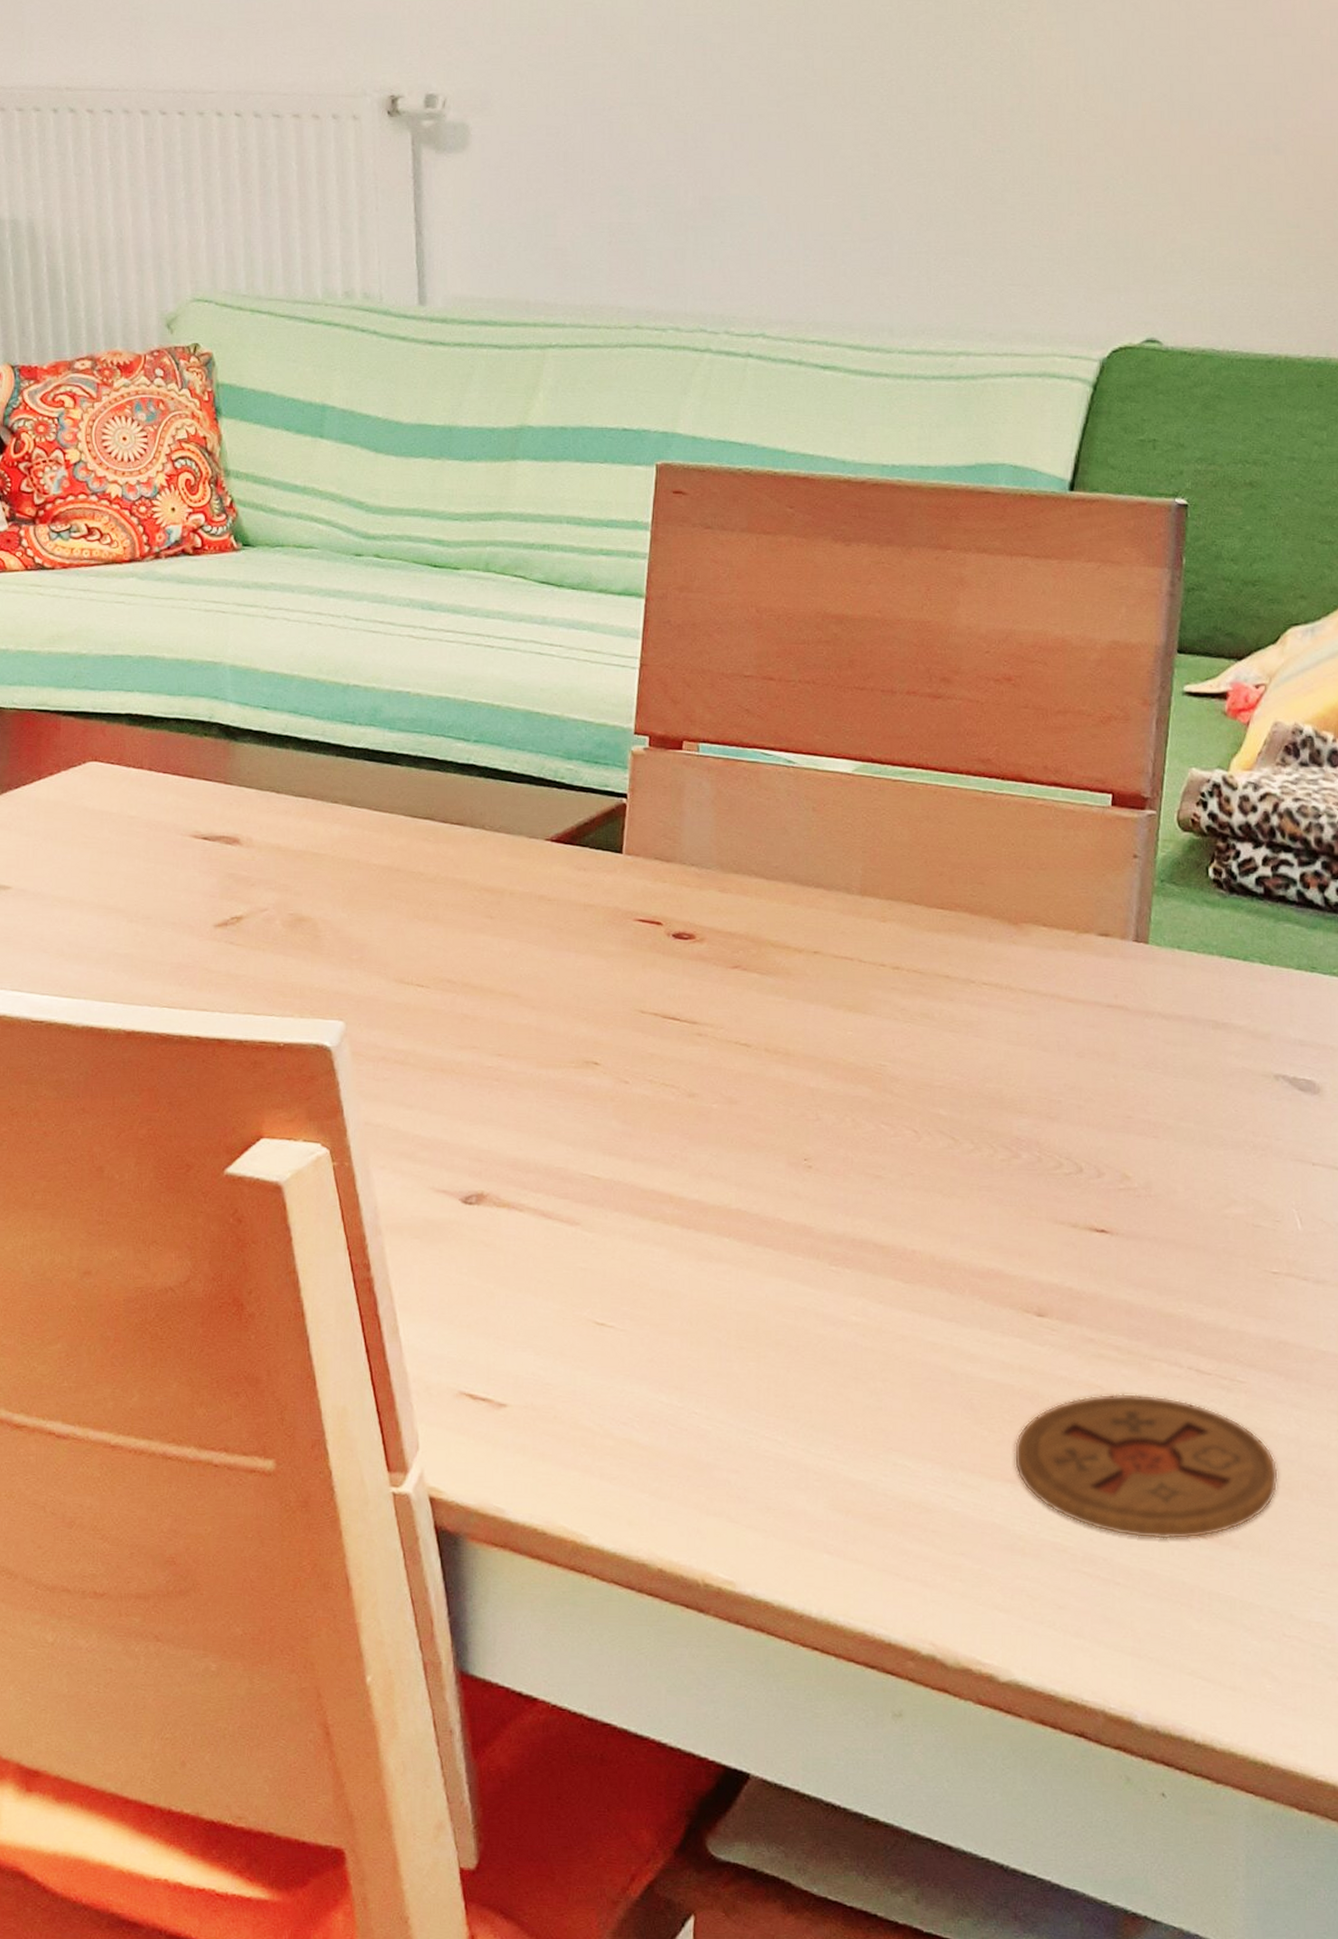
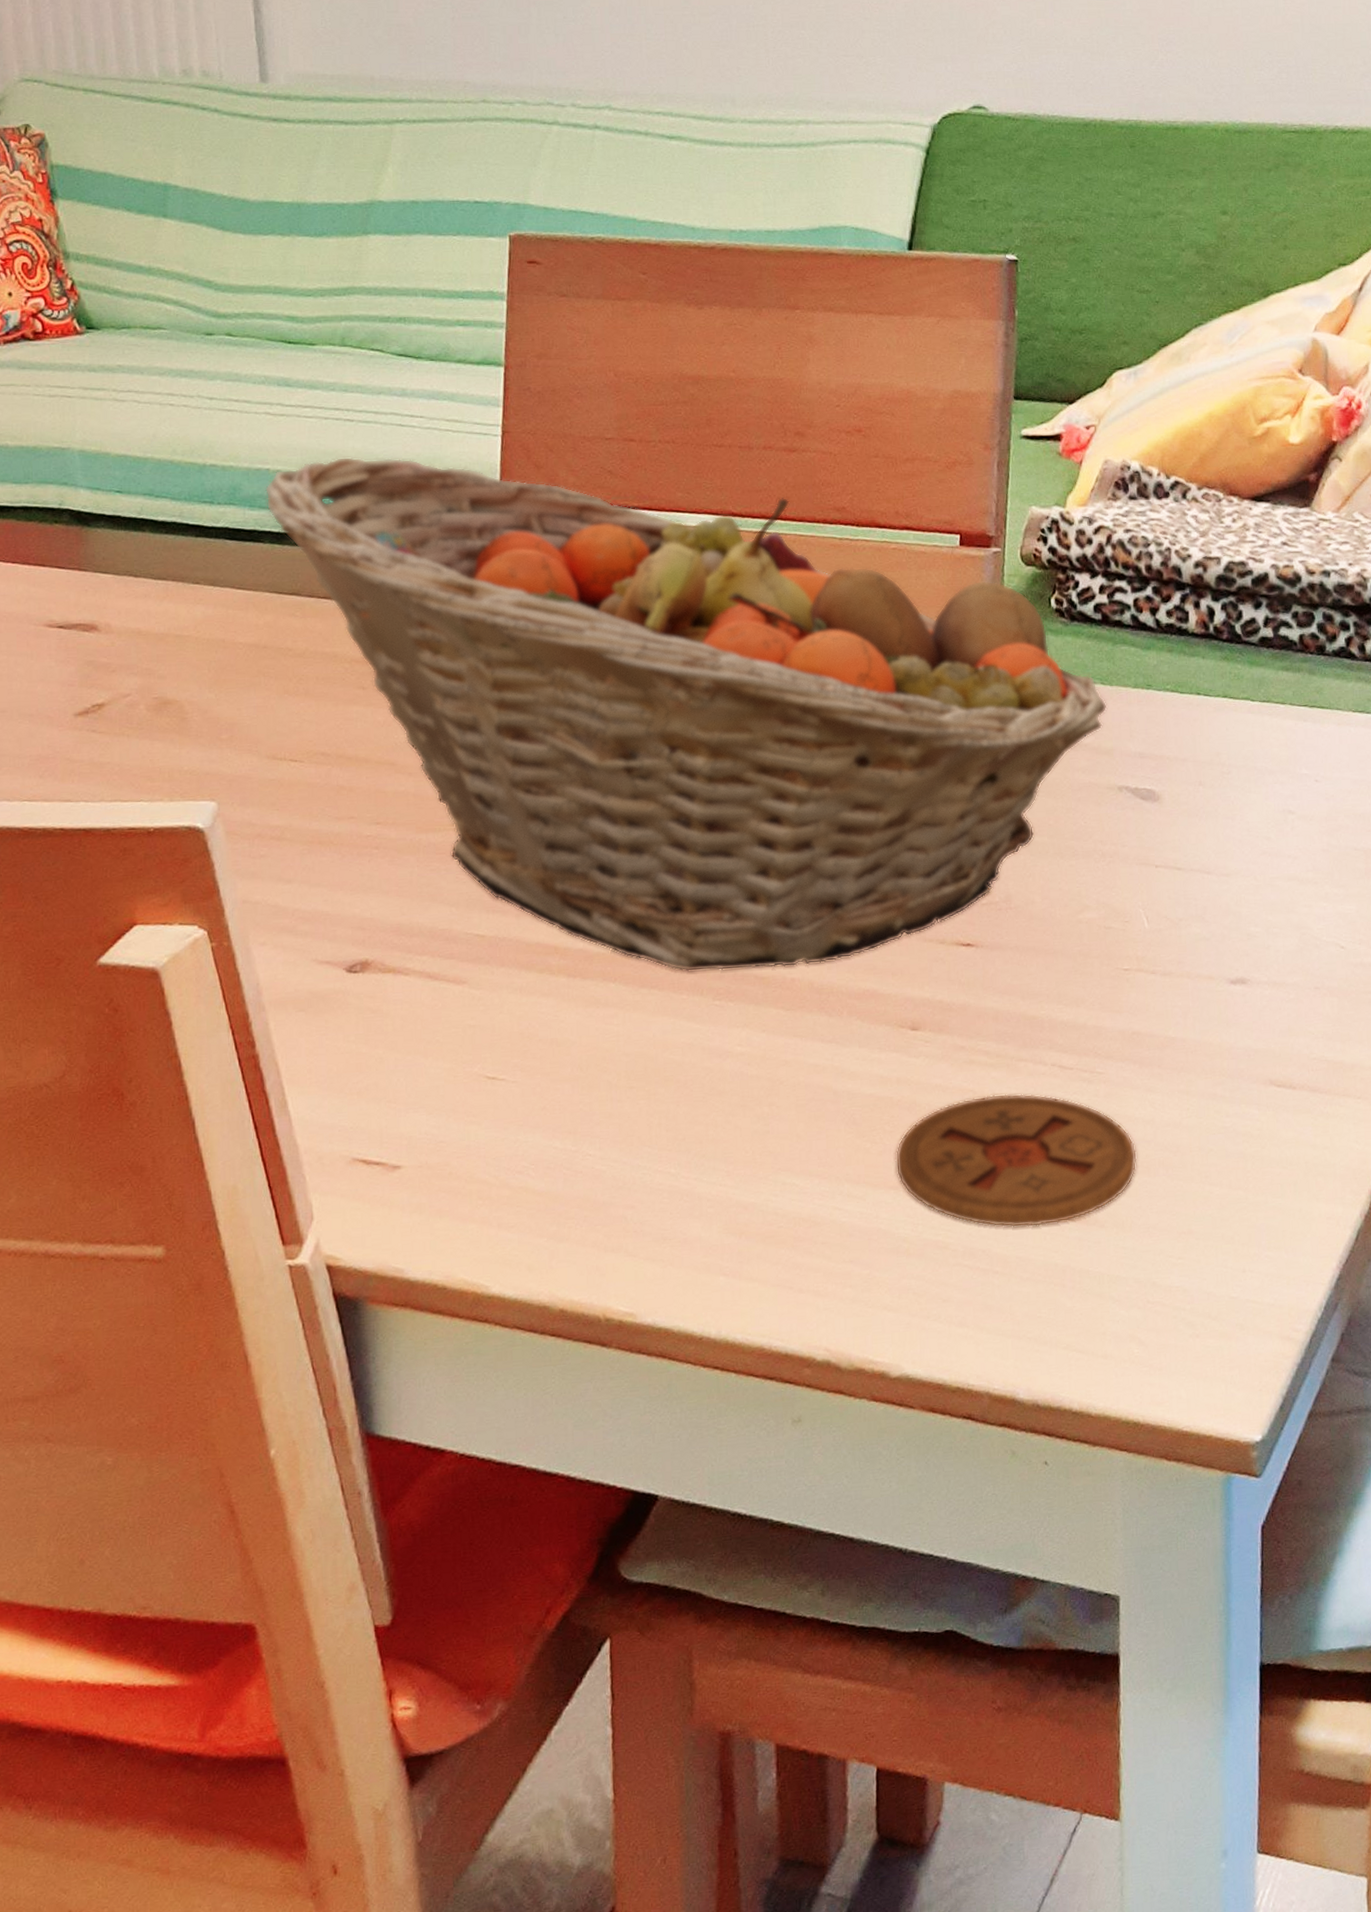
fruit basket: none [404,683,1266,1238] -> present [264,456,1108,972]

